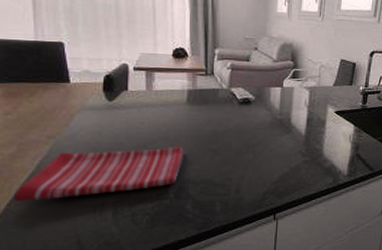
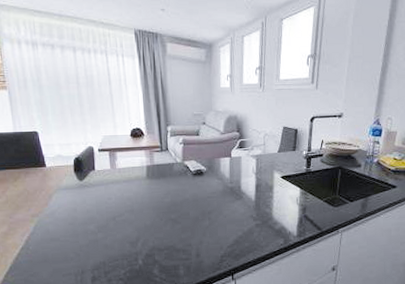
dish towel: present [13,146,185,202] -> none [9,217,149,273]

